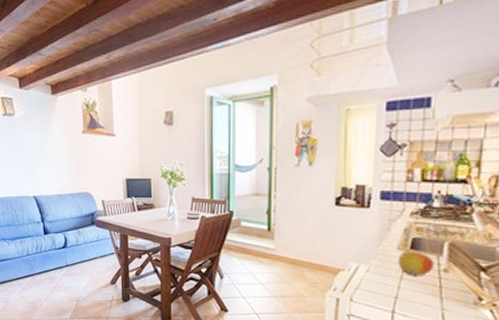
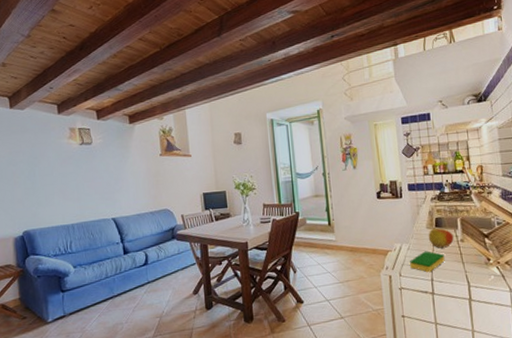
dish sponge: none [365,276,416,303] -> present [409,251,445,273]

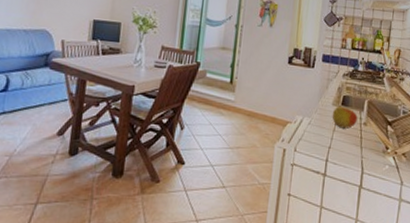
dish sponge: present [409,251,445,273] -> none [306,128,345,152]

